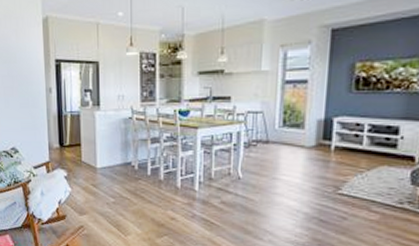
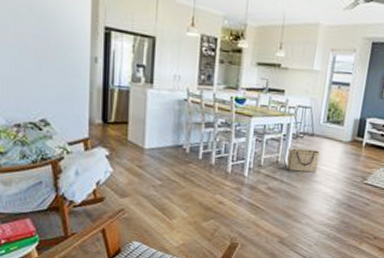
basket: none [240,158,278,184] -> present [286,148,320,173]

